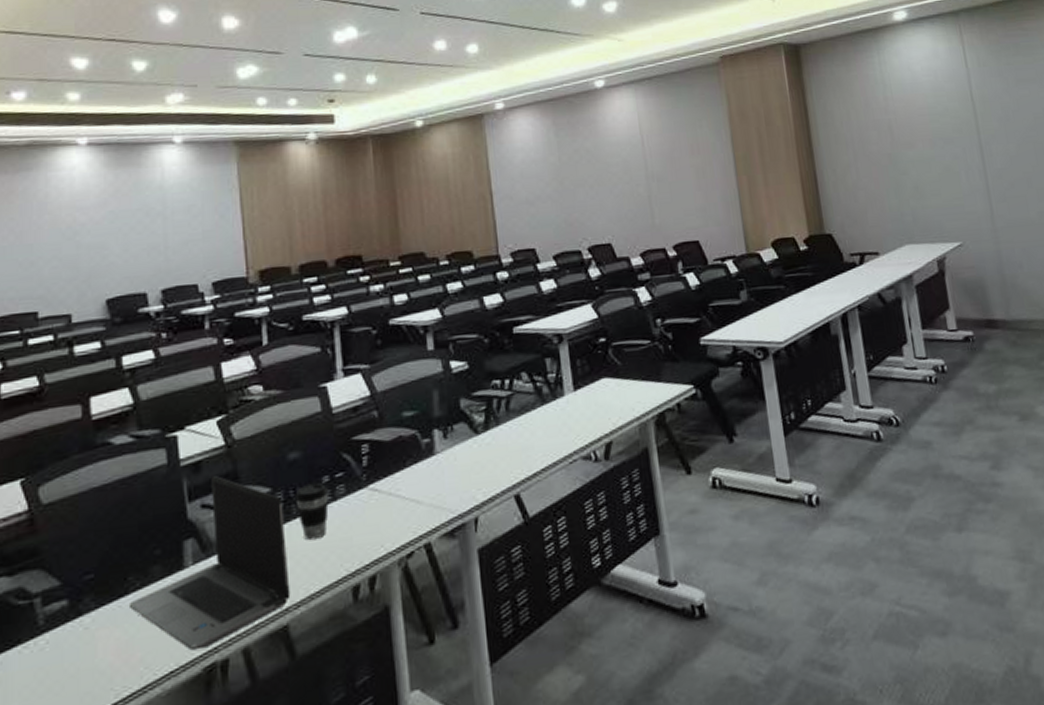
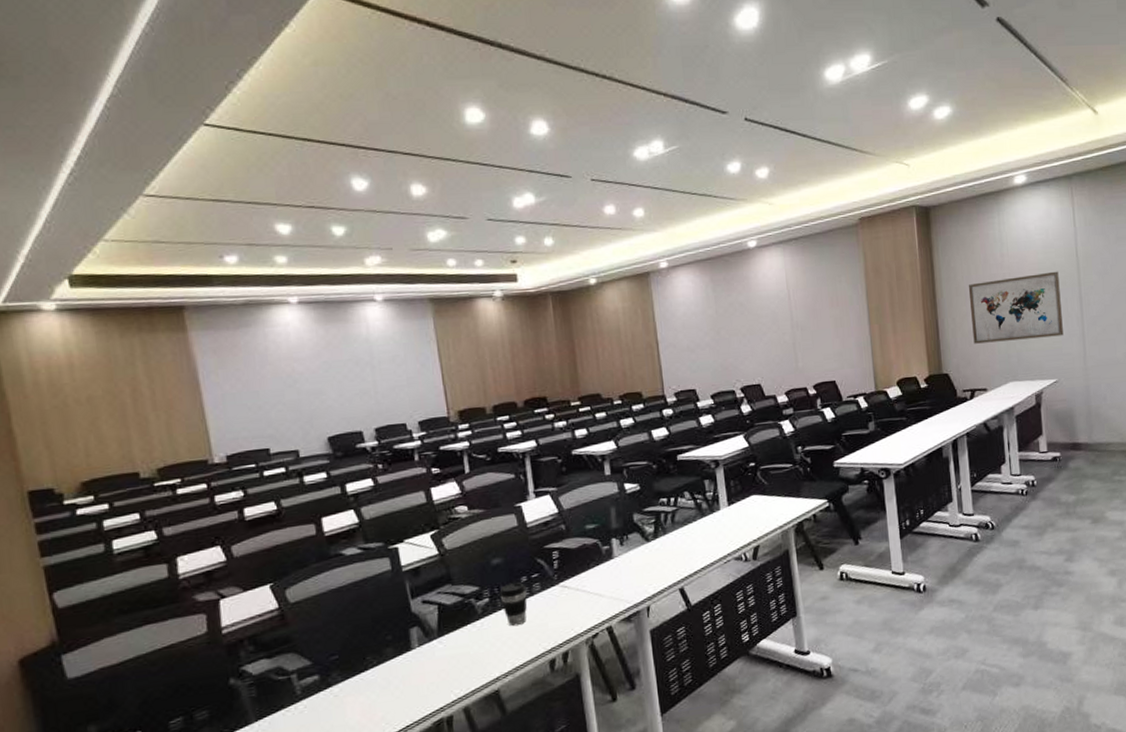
laptop computer: present [128,475,291,651] -> none [368,577,500,711]
wall art: none [848,117,965,200] -> present [968,271,1064,344]

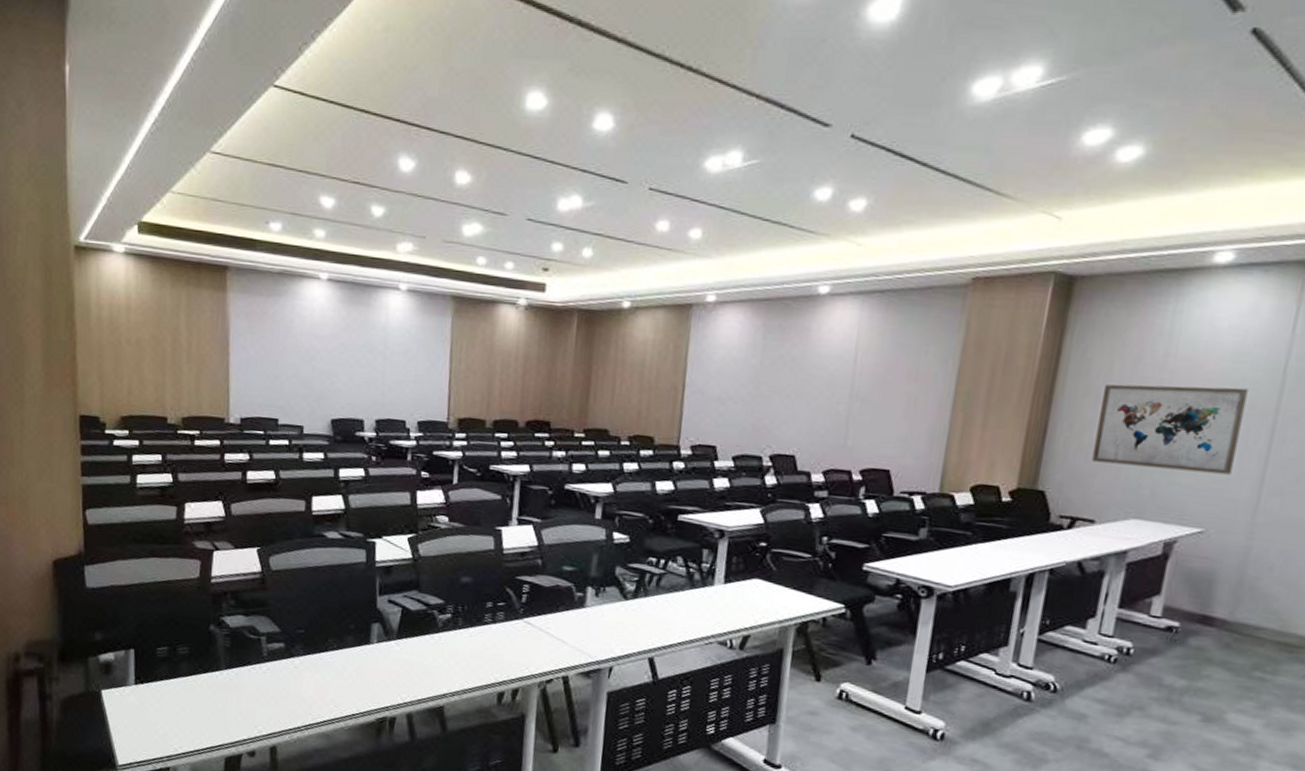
coffee cup: present [499,582,528,627] -> none [462,605,490,650]

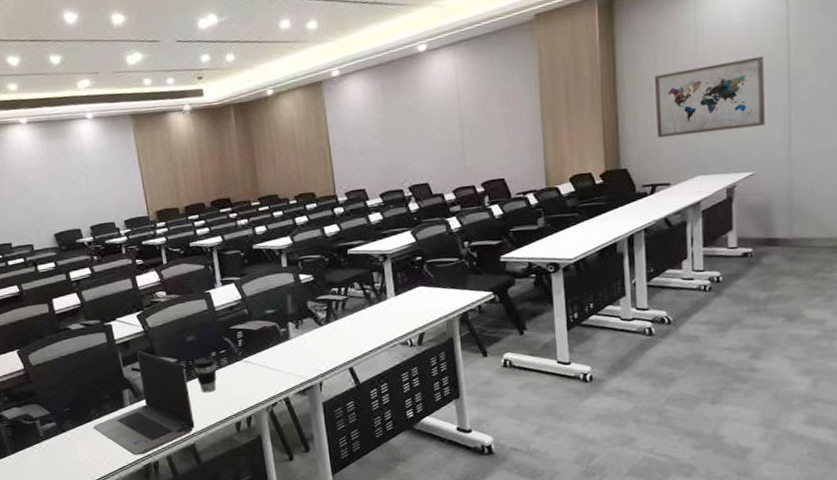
laptop computer: none [327,579,452,706] -> present [92,350,195,456]
coffee cup: none [462,605,490,650] -> present [193,356,217,393]

